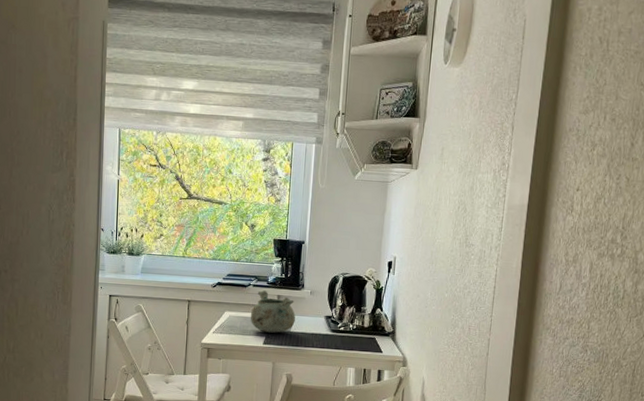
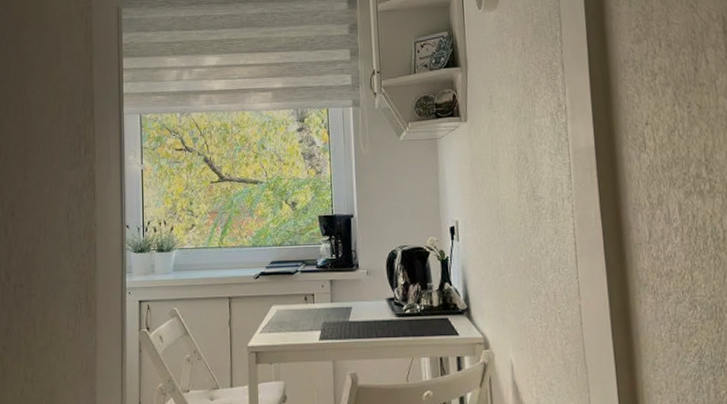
bowl: present [250,290,295,333] -> none [301,276,353,326]

